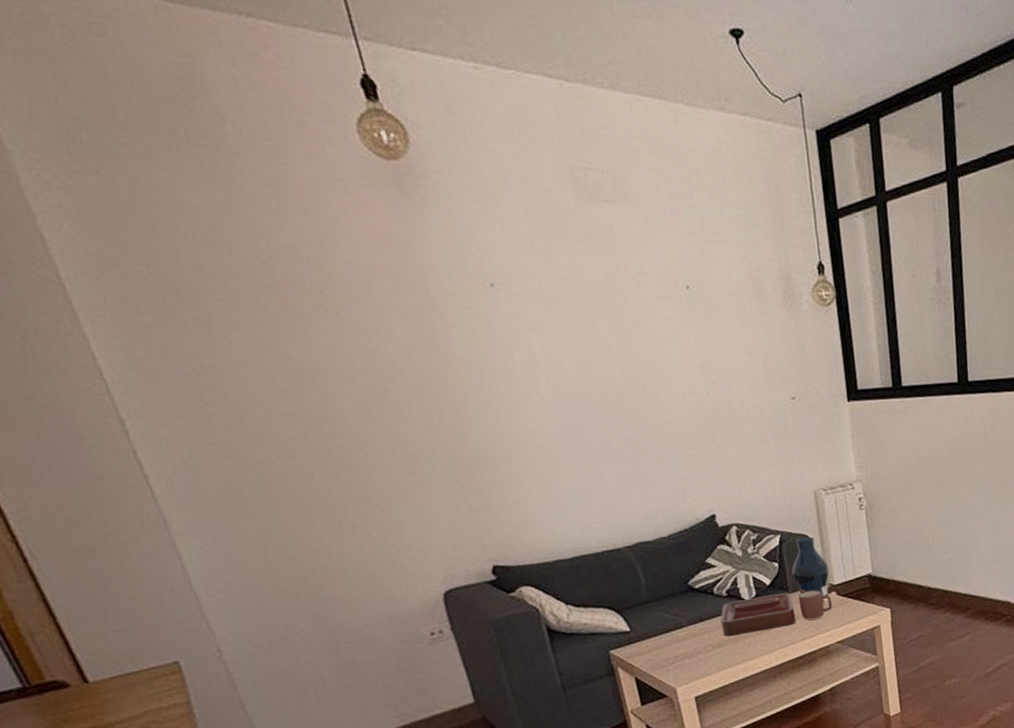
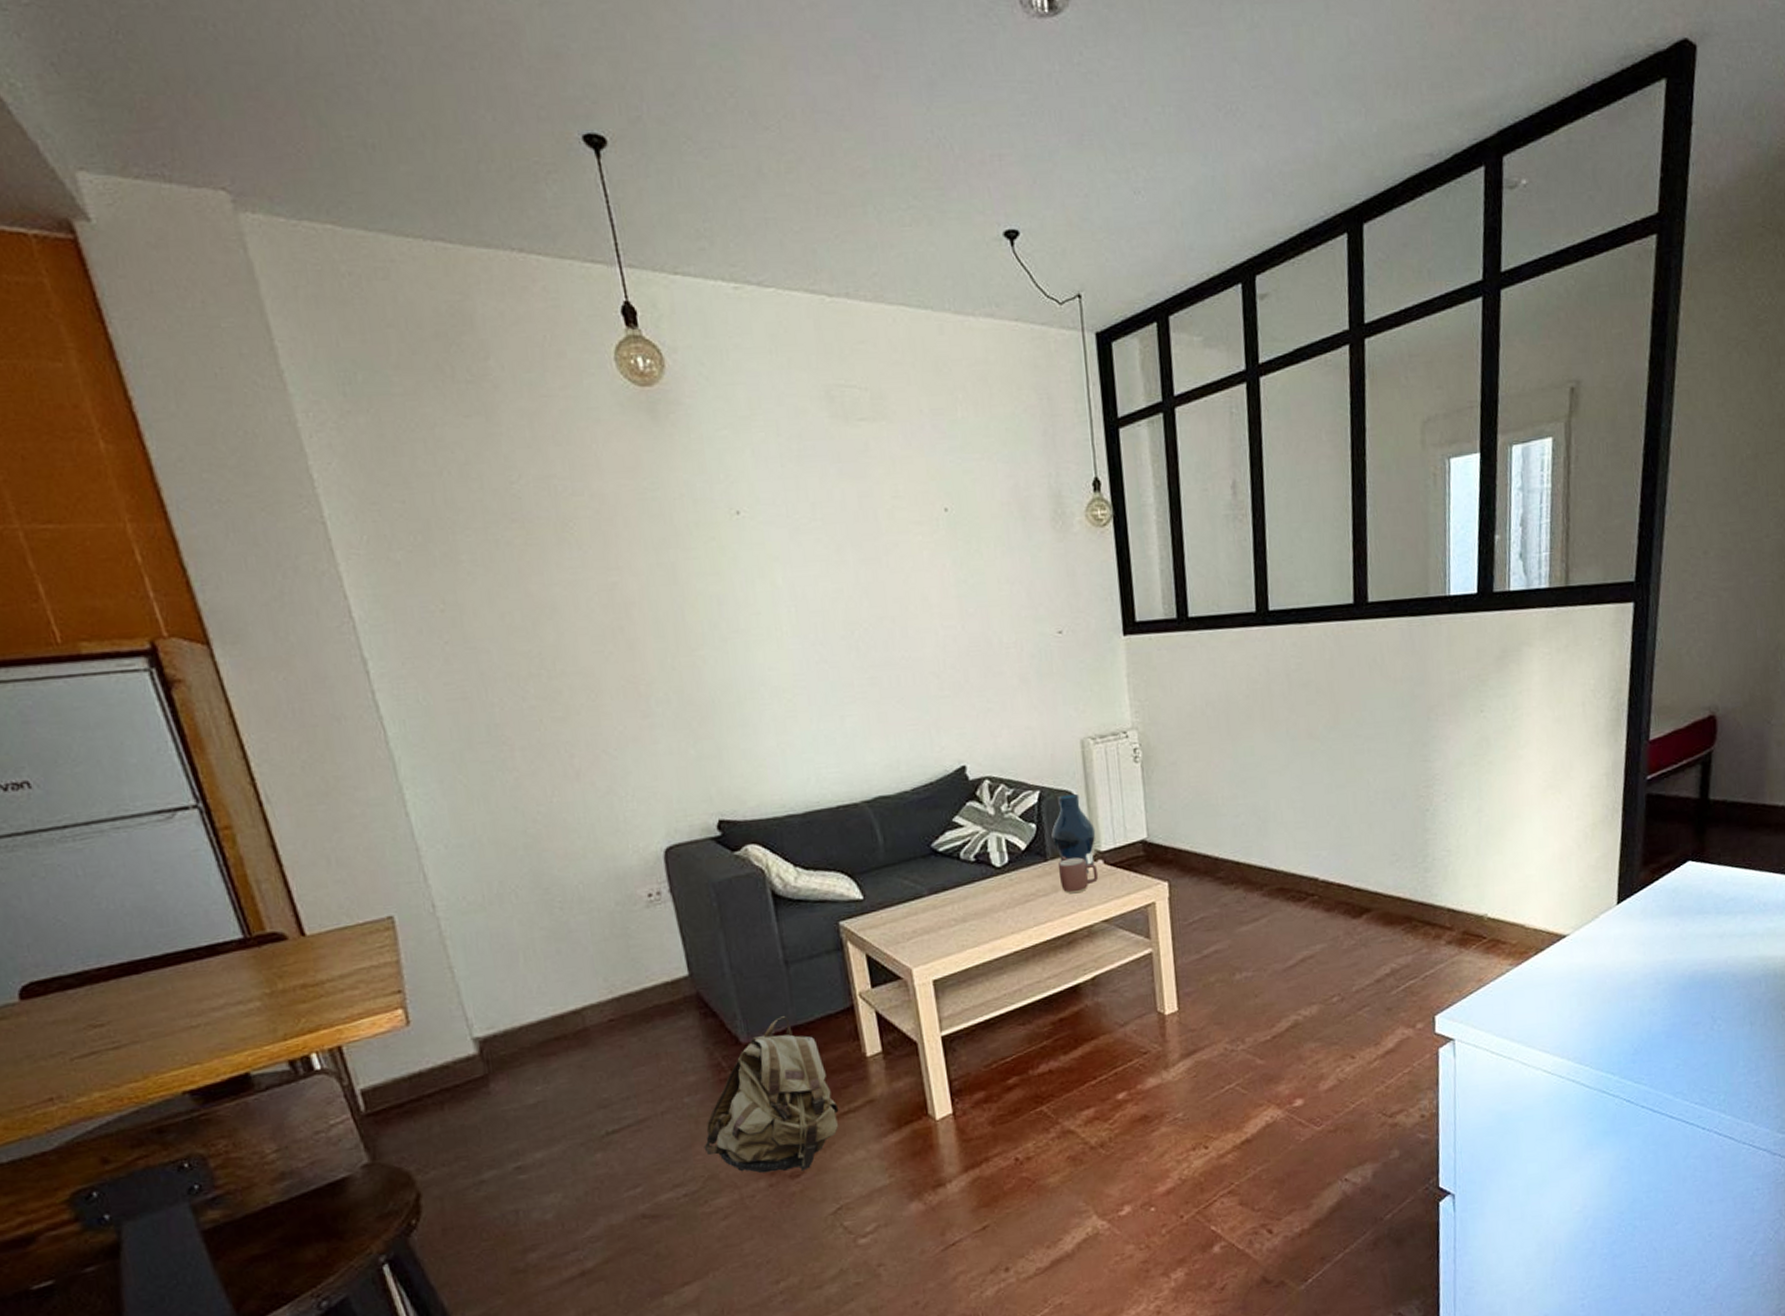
decorative tray: present [720,592,796,636] -> none [966,859,1055,909]

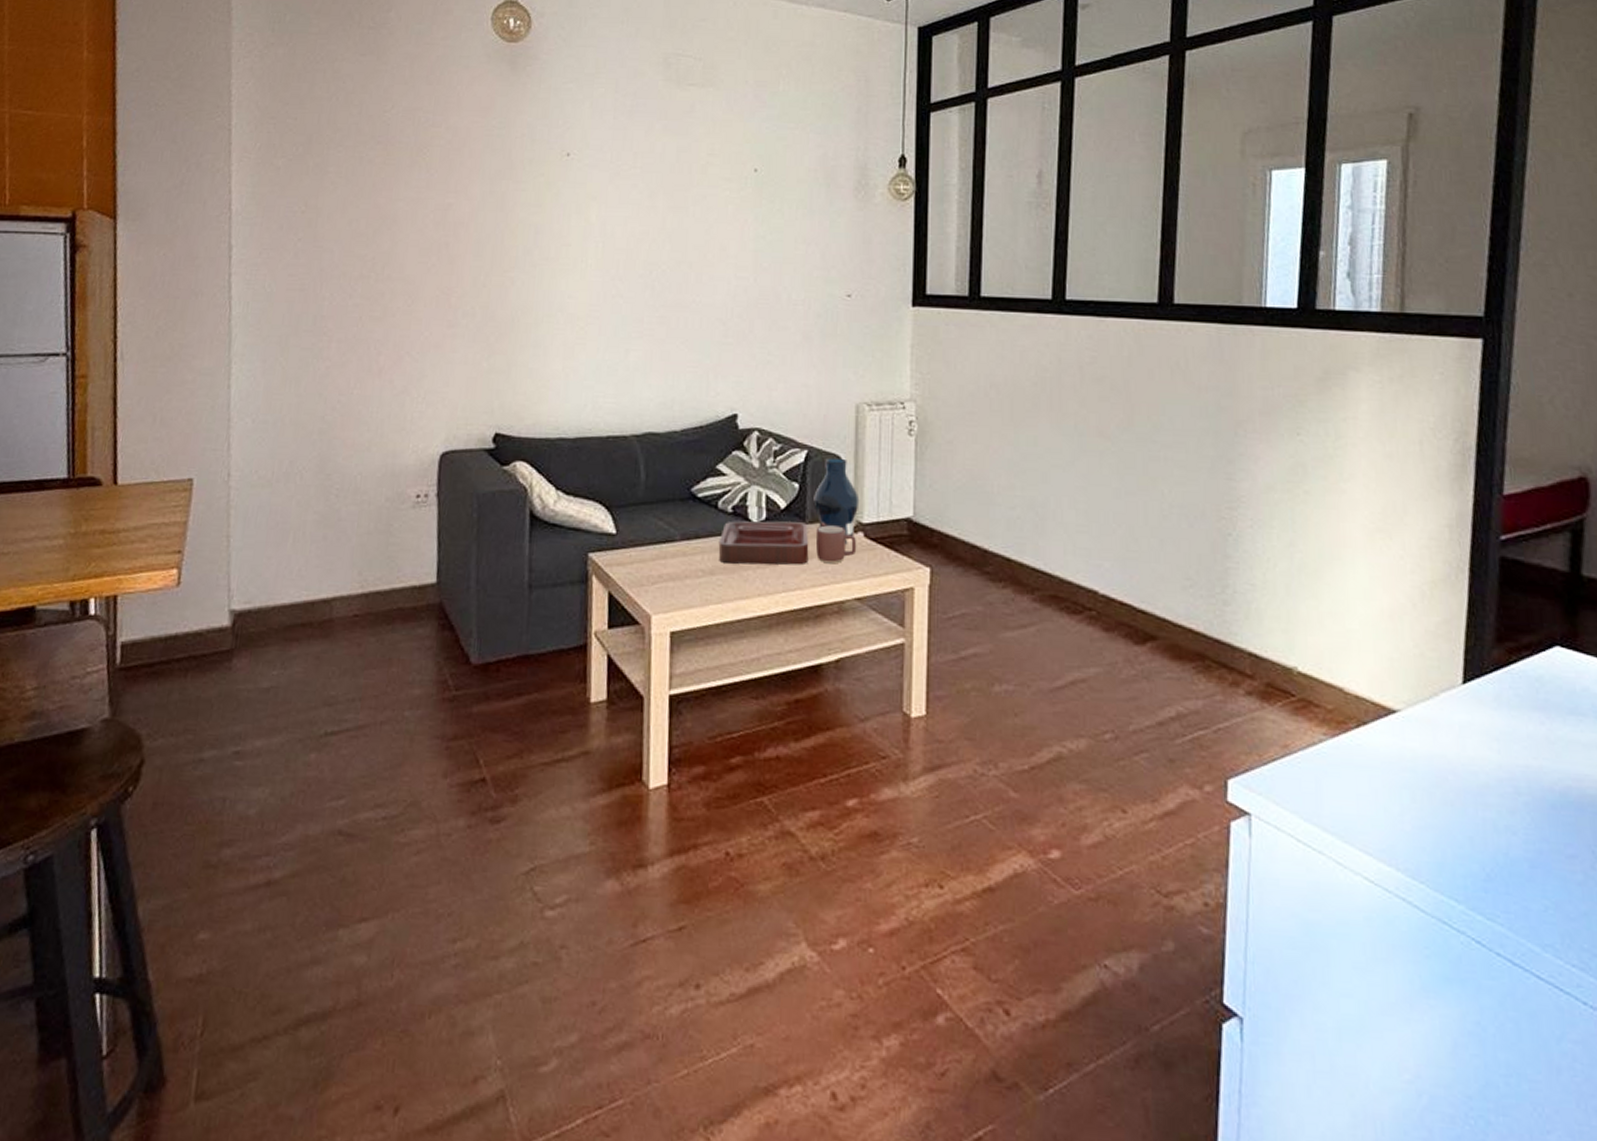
backpack: present [703,1016,839,1174] -> none [413,642,553,817]
decorative tray: none [966,859,1055,909] -> present [718,521,809,565]

